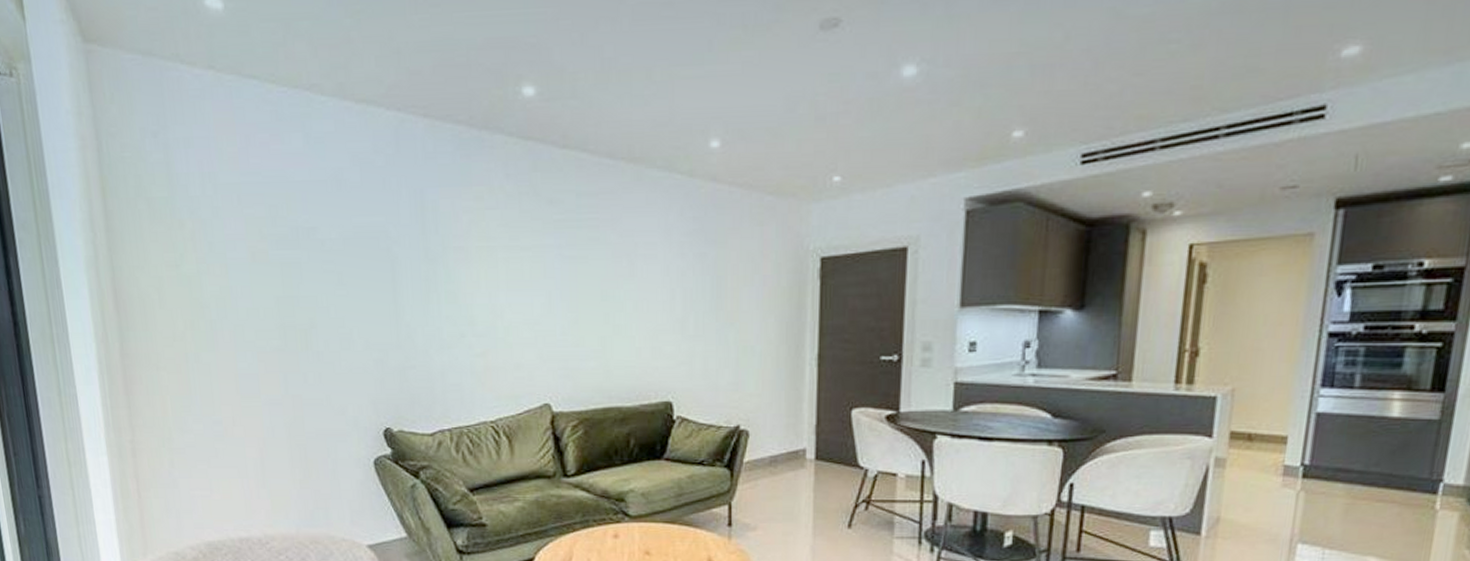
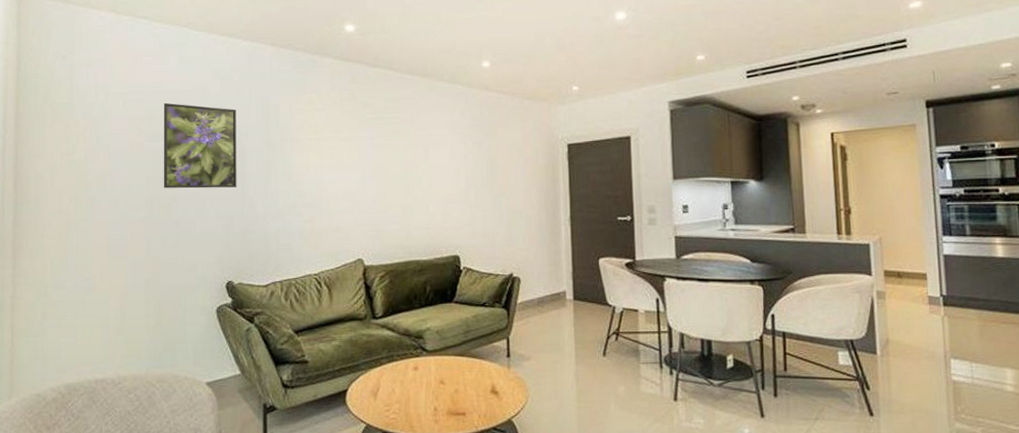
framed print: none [288,197,390,312] -> present [163,102,237,189]

